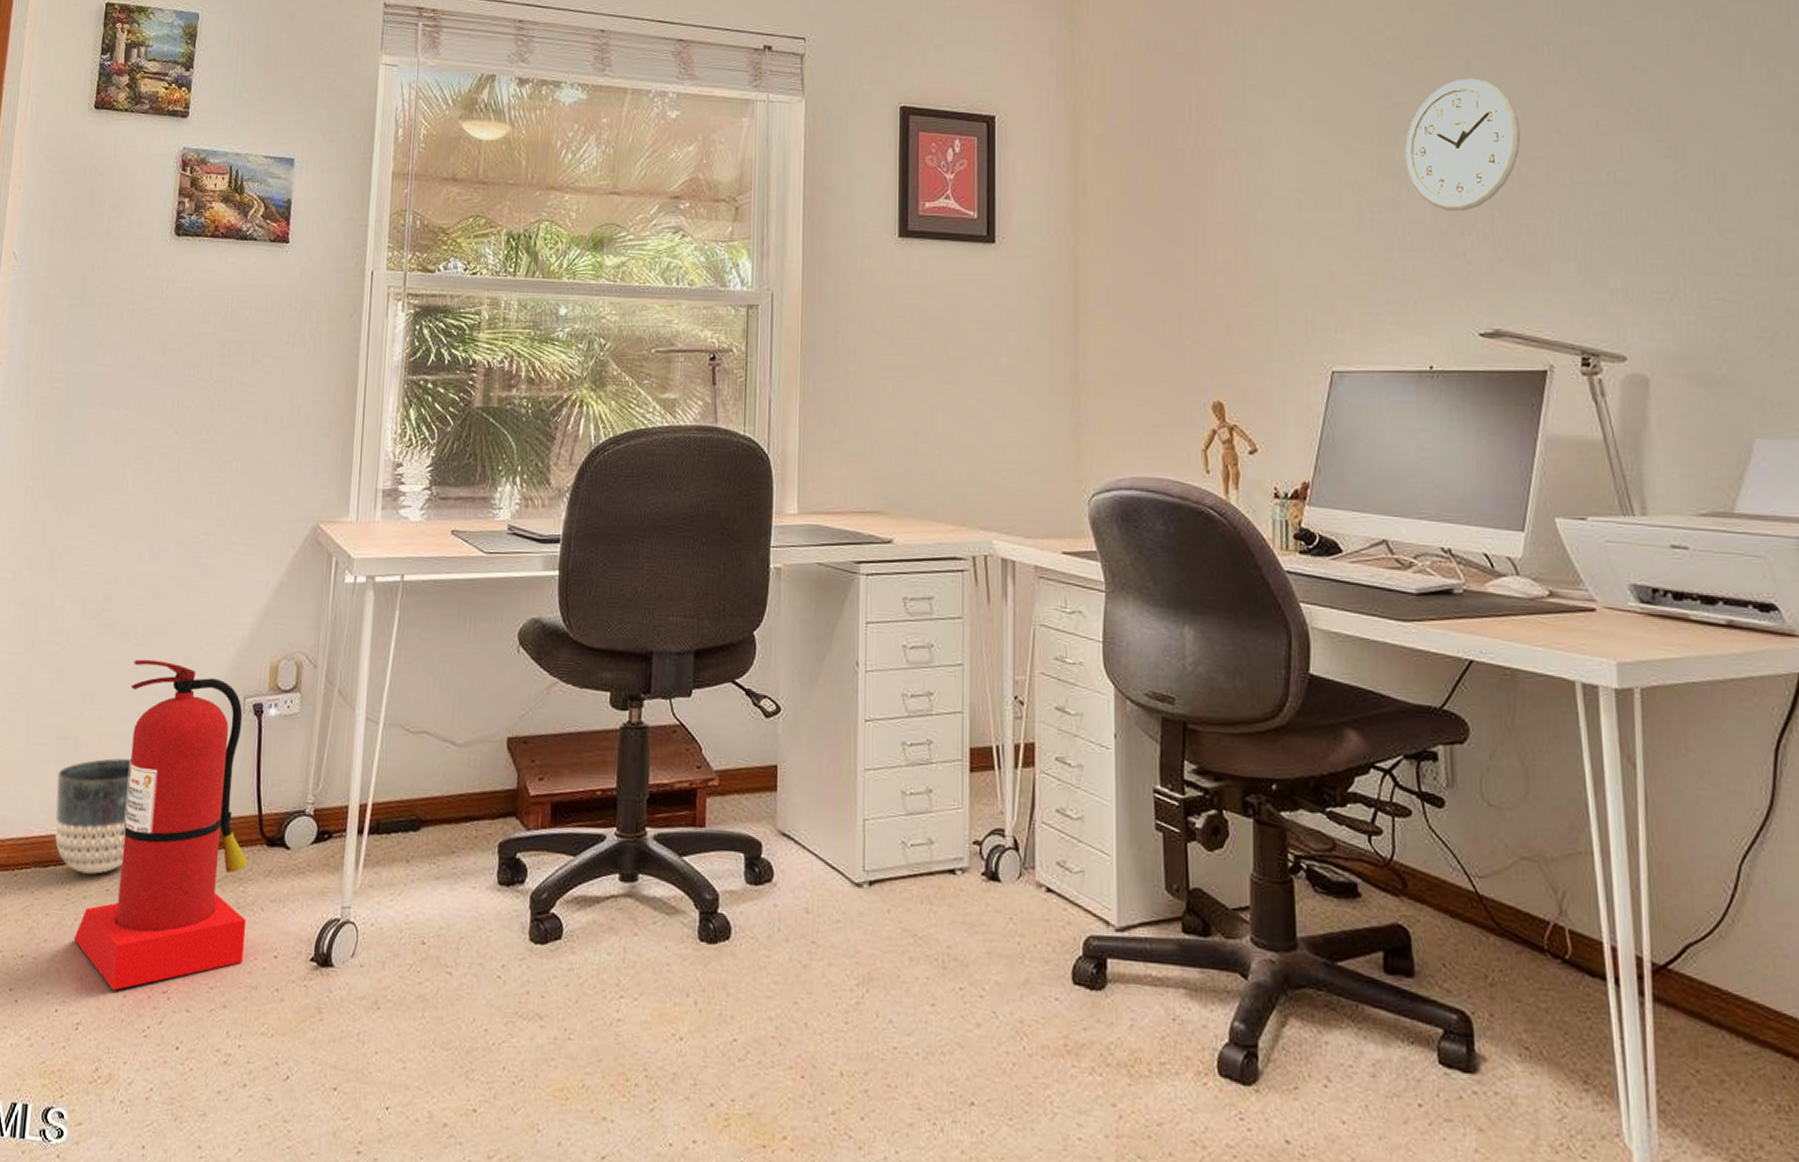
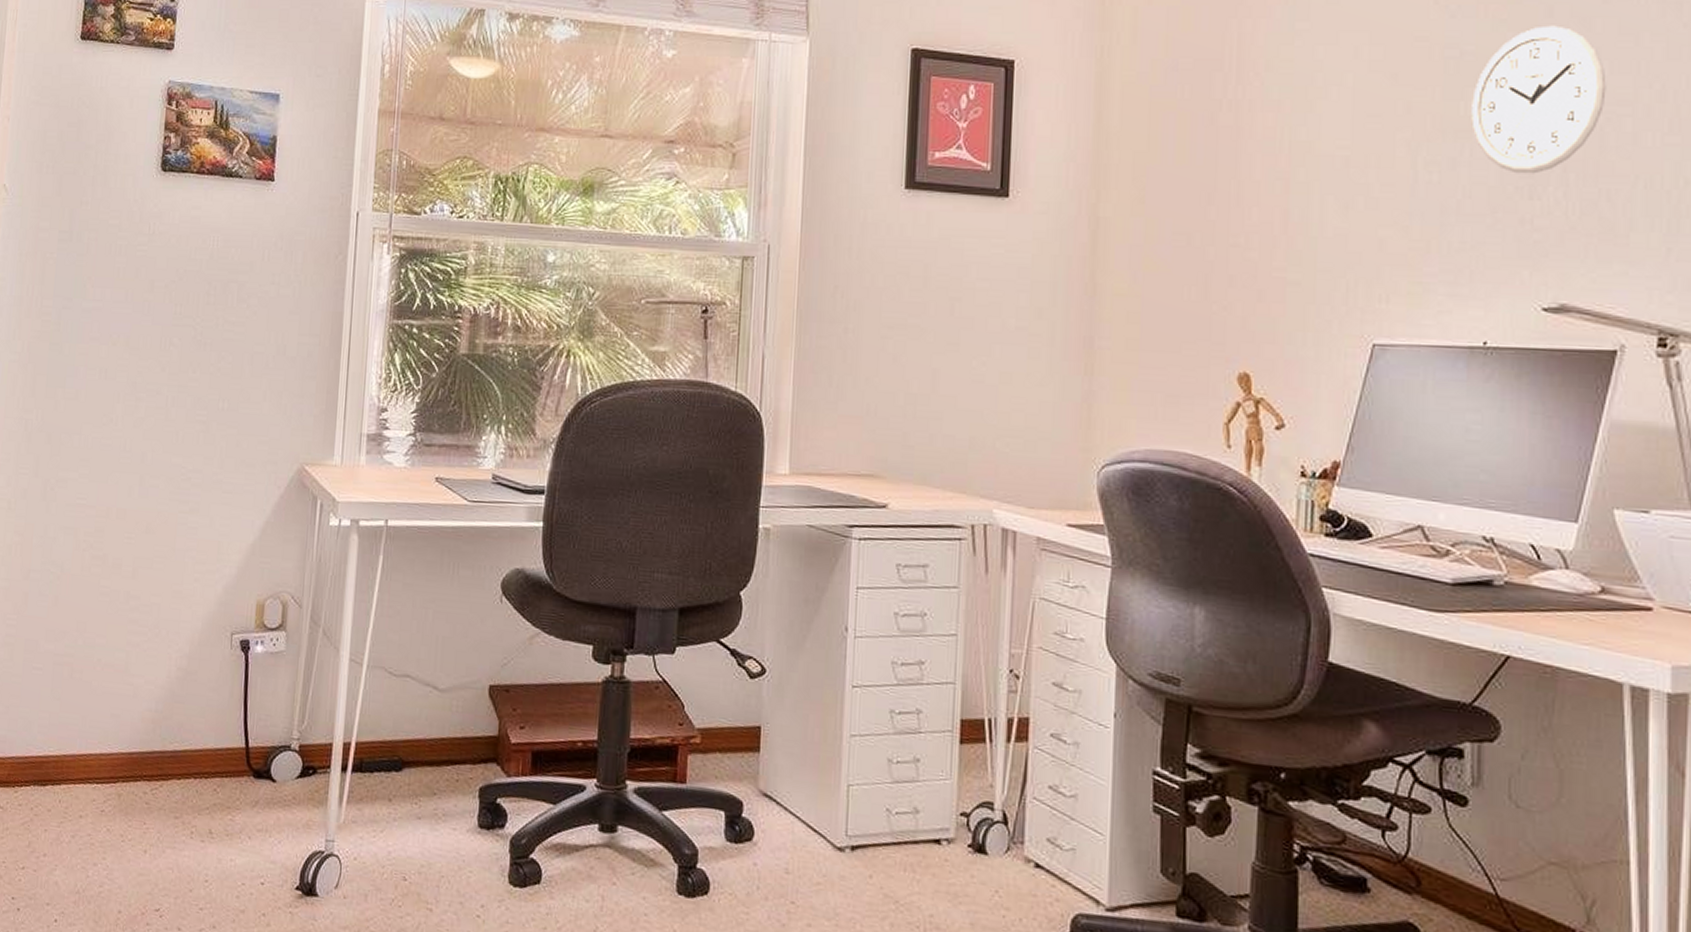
planter: present [55,758,132,876] -> none [52,686,124,796]
fire extinguisher: present [73,659,248,991] -> none [71,591,236,906]

